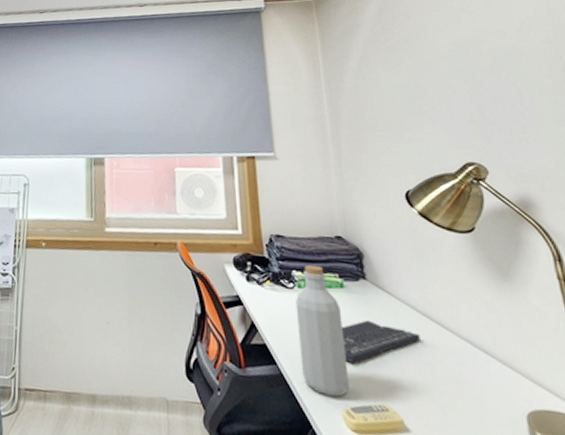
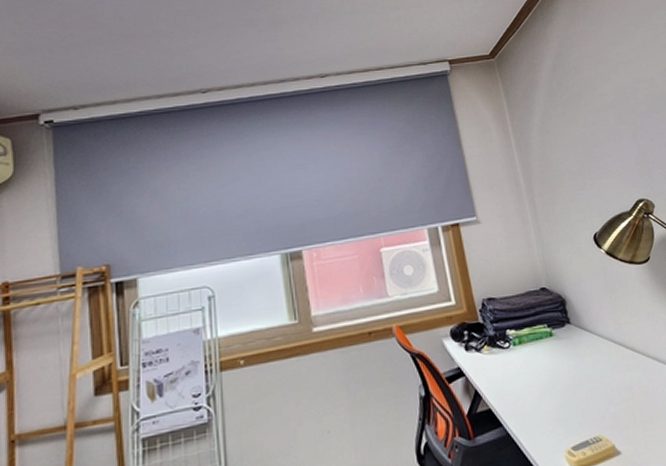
bottle: present [296,264,350,397] -> none [512,320,568,443]
keyboard: present [341,320,420,363] -> none [555,361,620,406]

